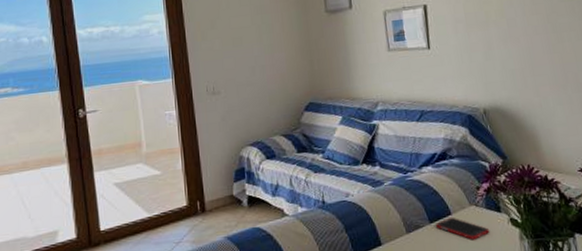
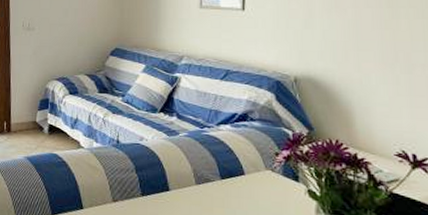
cell phone: present [436,217,490,240] -> none [227,177,284,204]

